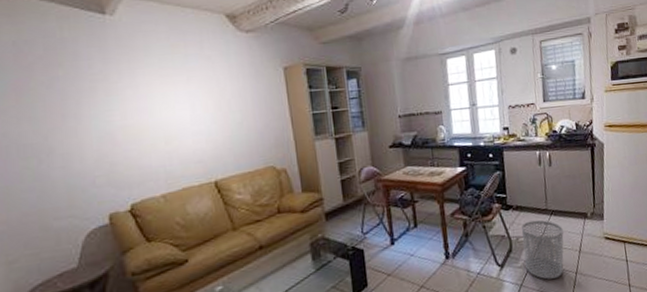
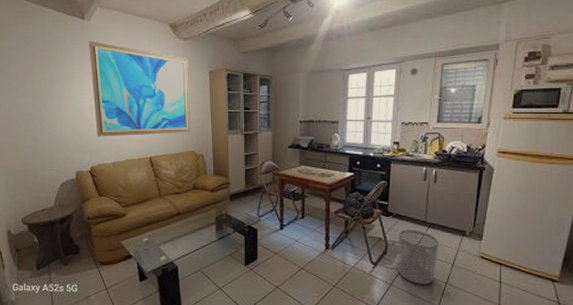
wall art: none [113,40,266,164] -> present [88,40,191,137]

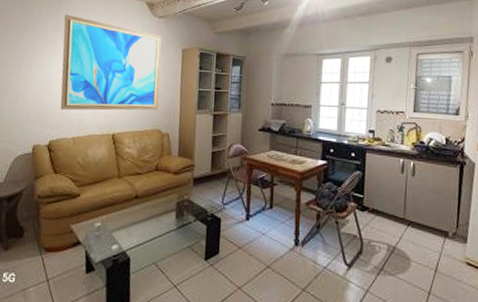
waste bin: present [398,229,439,284] -> none [374,227,420,293]

